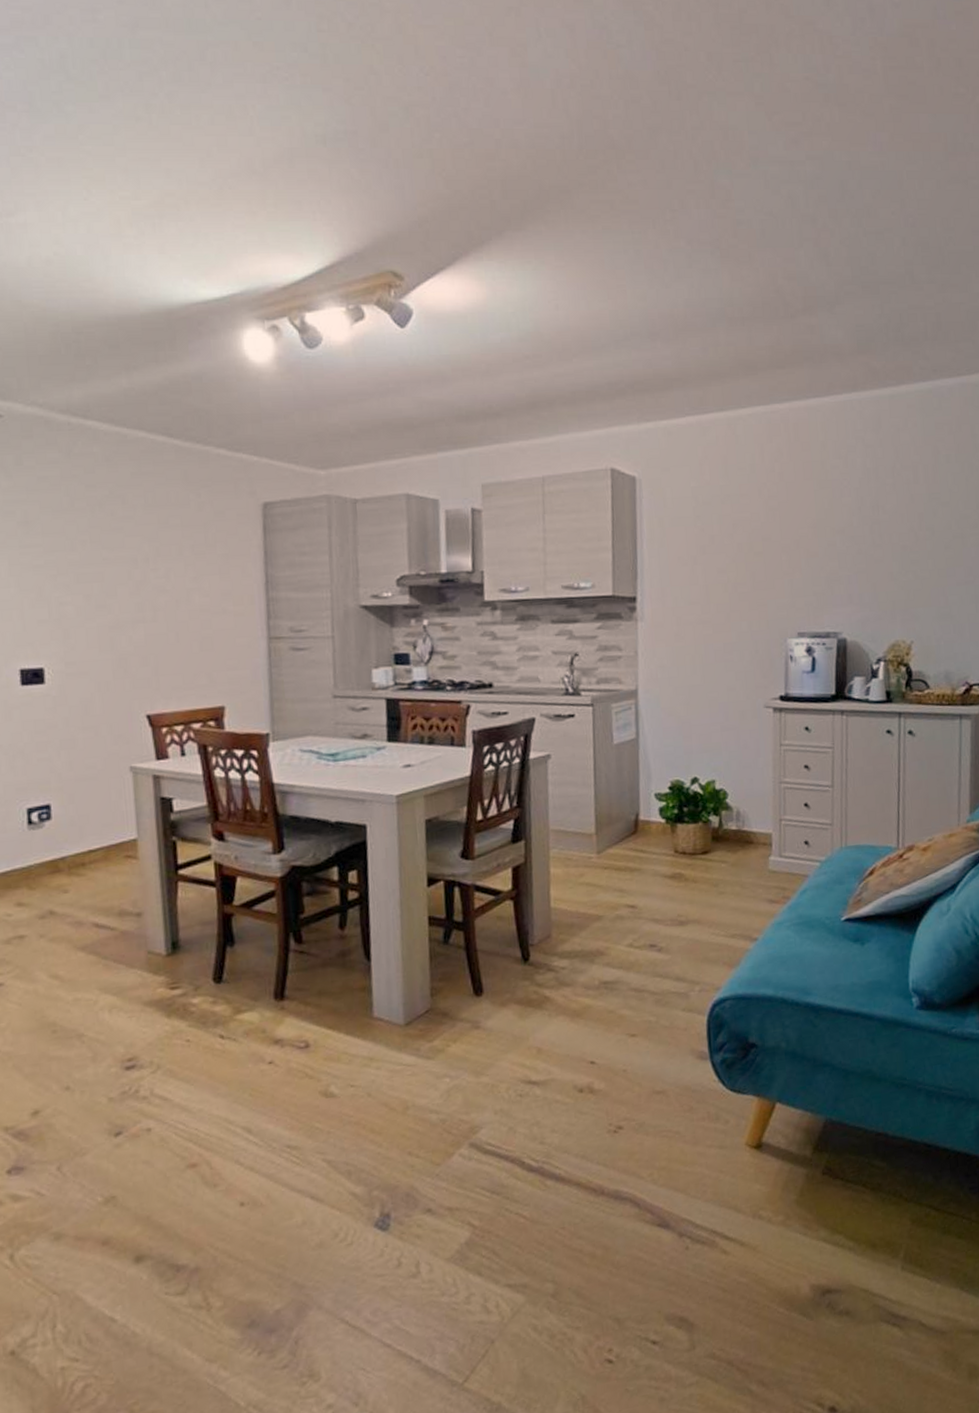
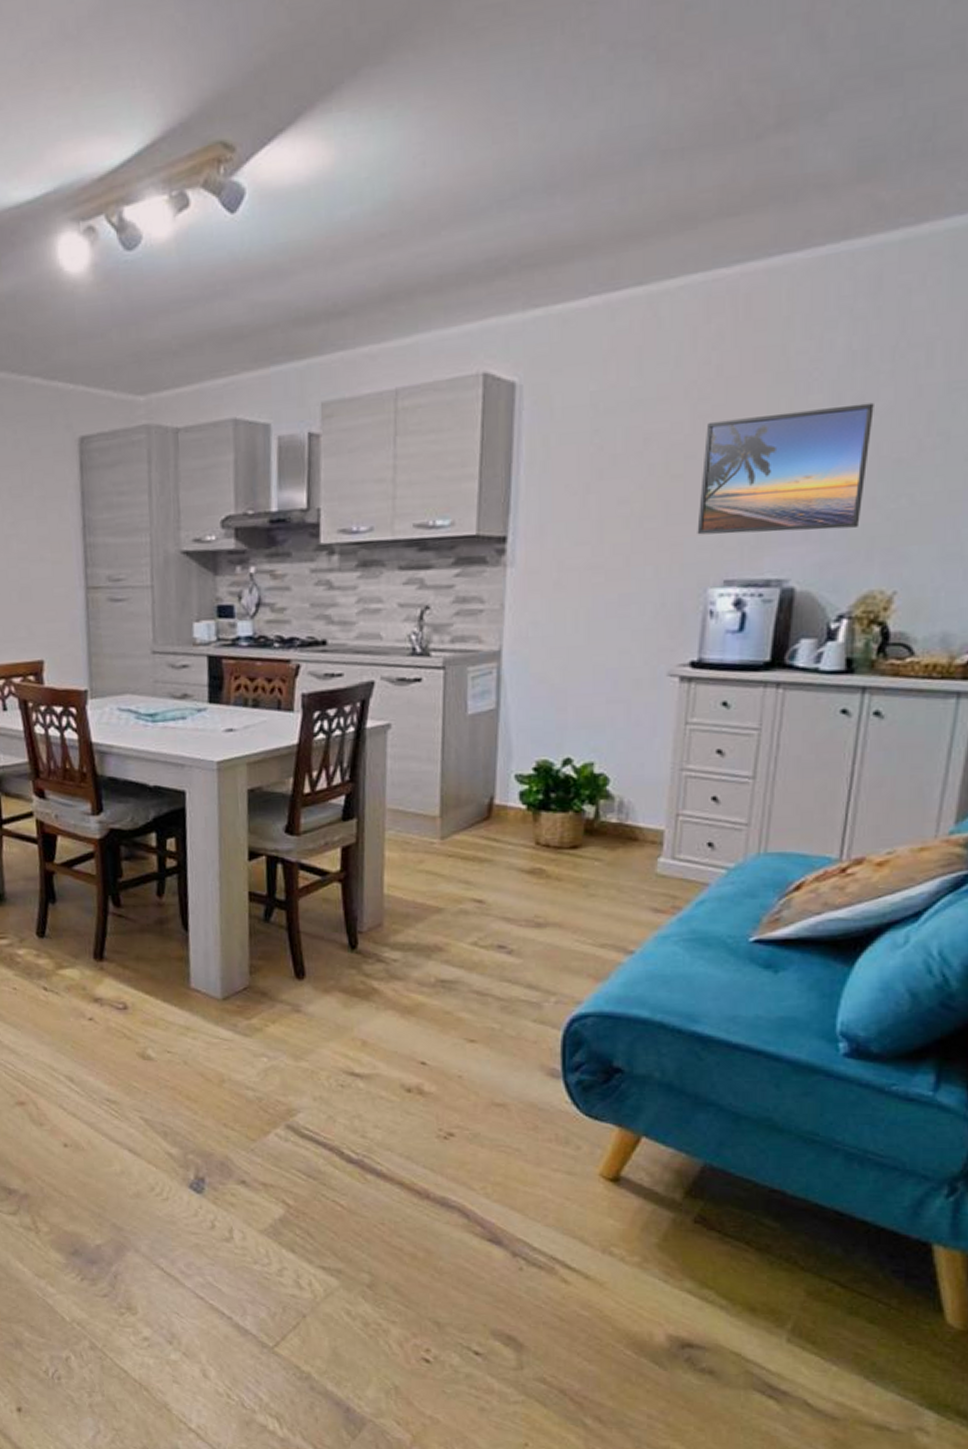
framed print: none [775,505,885,598] -> present [697,402,874,535]

